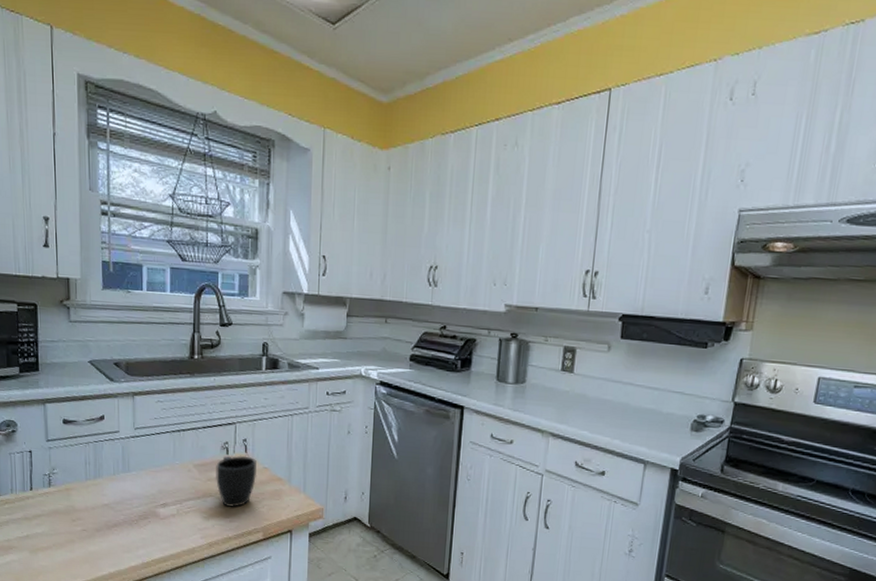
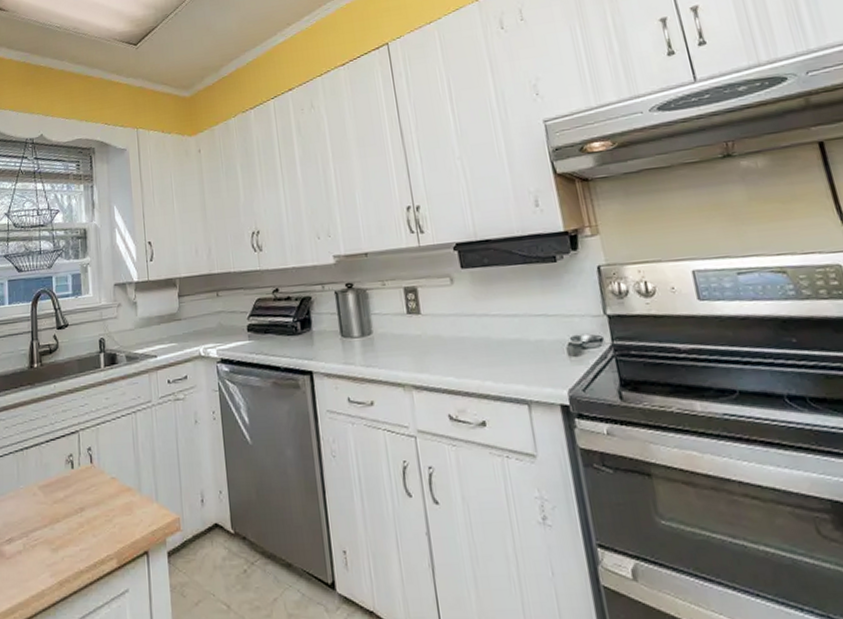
mug: present [216,455,257,508] -> none [61,467,105,533]

